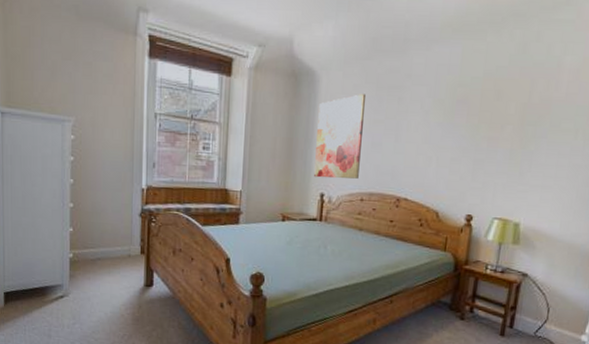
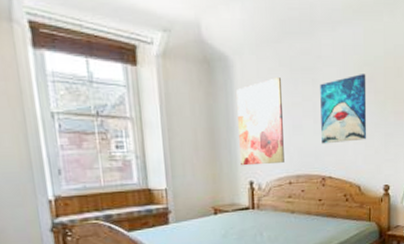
wall art: none [401,95,460,165] -> present [320,74,367,144]

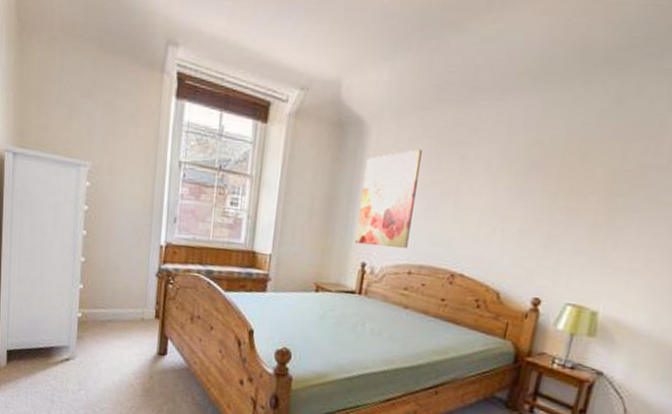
wall art: present [320,74,367,144] -> none [458,155,535,237]

